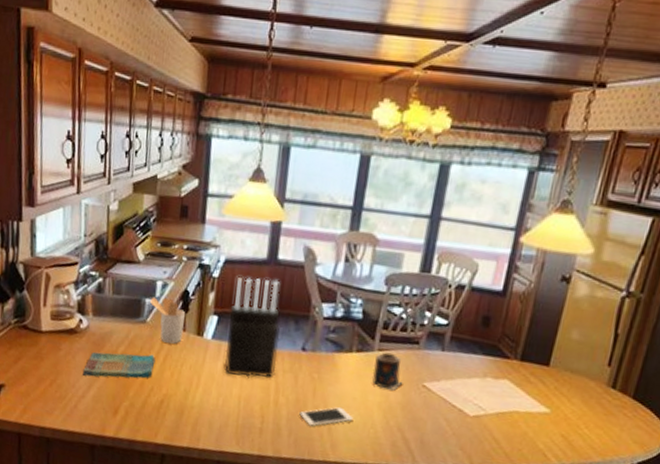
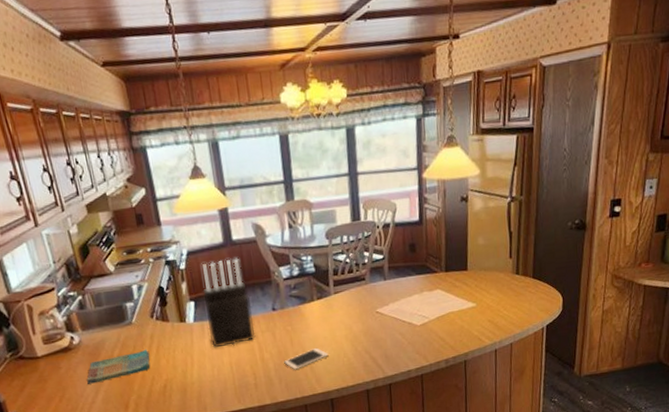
utensil holder: present [149,297,185,344] -> none [130,297,168,336]
candle: present [372,352,402,391] -> none [333,293,359,324]

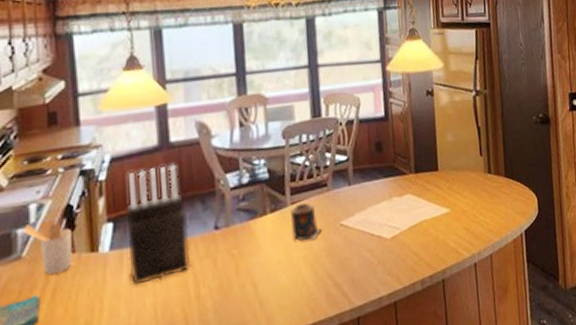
utensil holder: none [130,297,168,336] -> present [22,219,72,275]
cell phone: present [284,347,329,370] -> none [226,275,283,309]
candle: none [333,293,359,324] -> present [290,202,321,242]

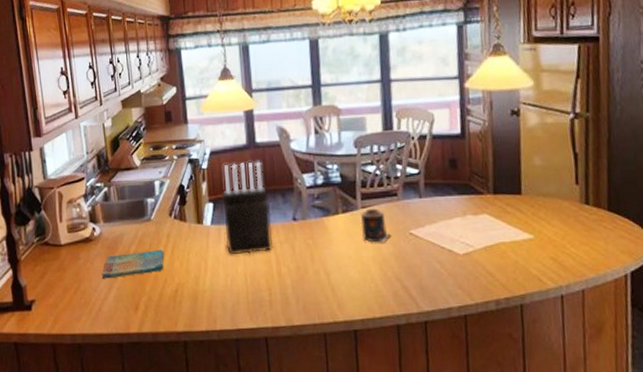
utensil holder: present [22,219,72,275] -> none [151,194,185,235]

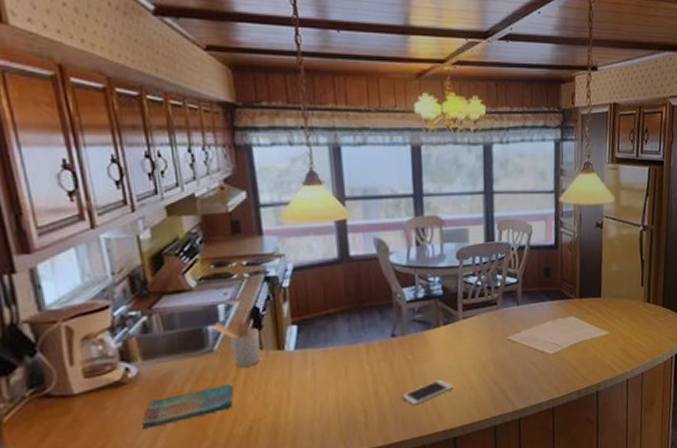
utensil holder: none [151,194,185,235] -> present [213,319,261,367]
knife block: present [222,161,274,255] -> none [309,276,370,381]
cell phone: none [303,267,353,290] -> present [402,379,454,405]
candle: present [360,208,390,243] -> none [461,318,489,352]

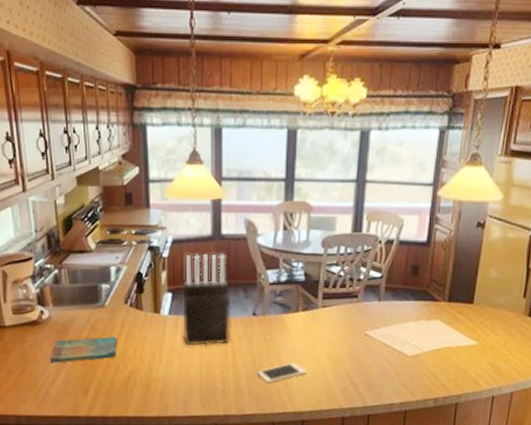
utensil holder: present [213,319,261,367] -> none [105,281,141,323]
knife block: none [309,276,370,381] -> present [182,253,231,347]

